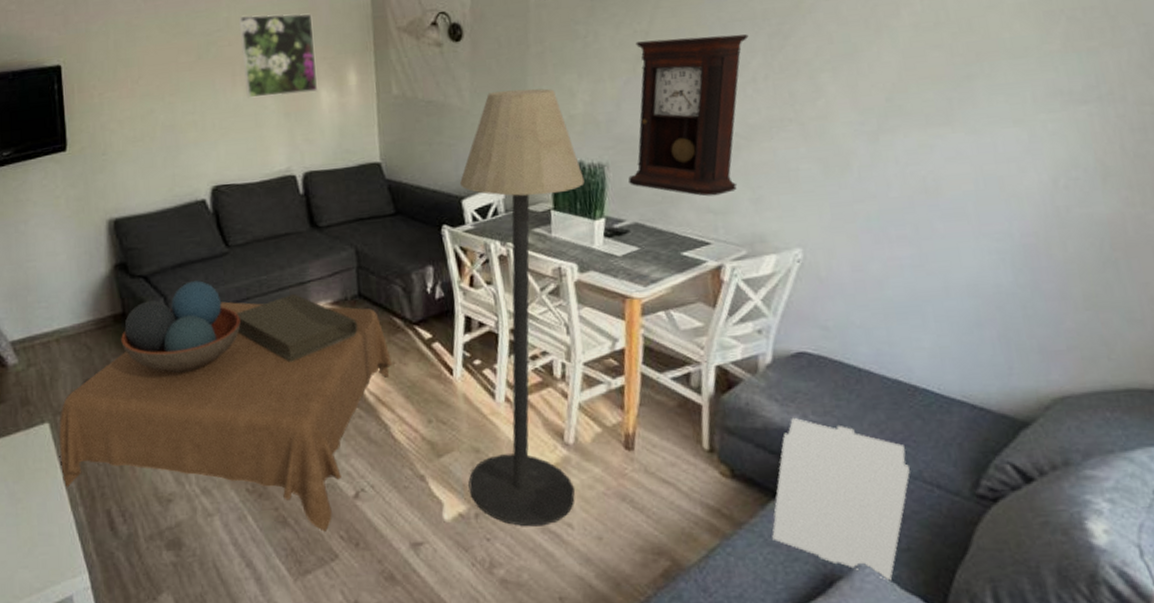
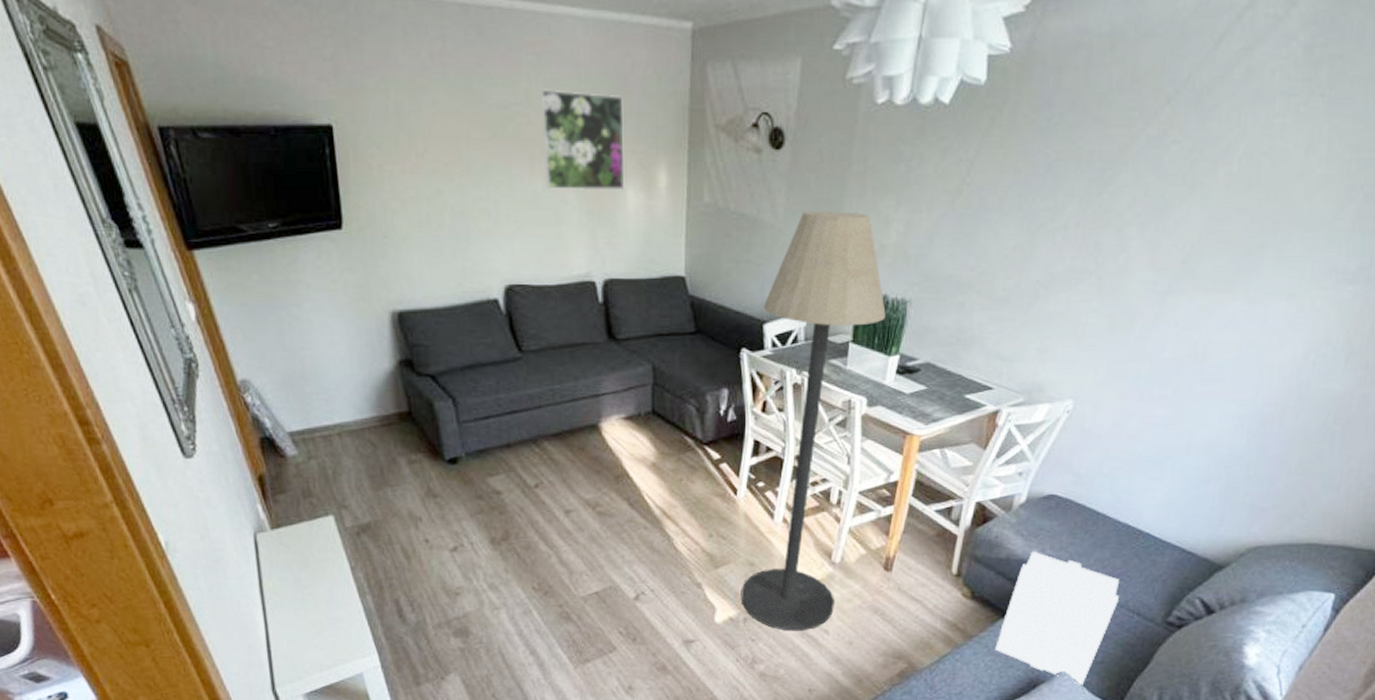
coffee table: present [59,280,392,532] -> none [344,384,679,627]
pendulum clock: present [628,34,749,197] -> none [928,172,1070,342]

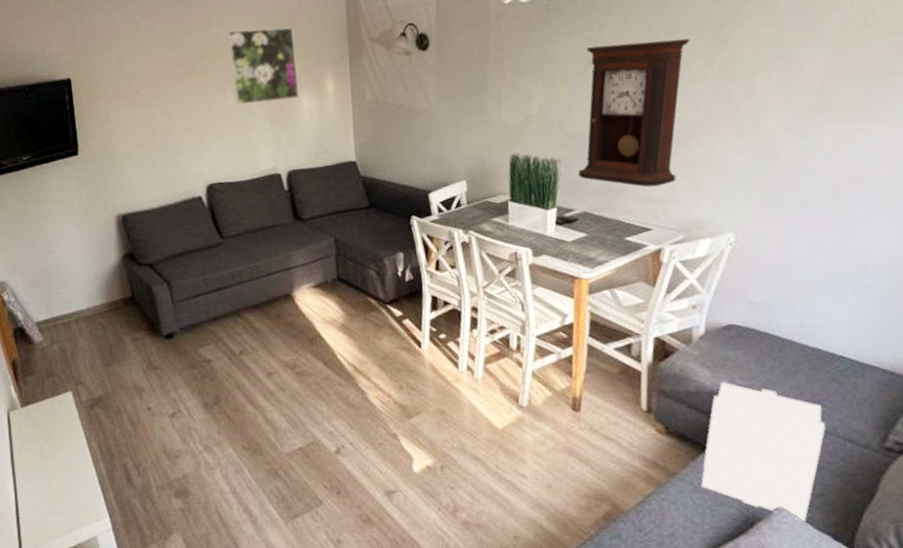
floor lamp: present [741,211,886,631] -> none [426,92,539,477]
pendulum clock: none [928,172,1070,342] -> present [578,39,690,187]

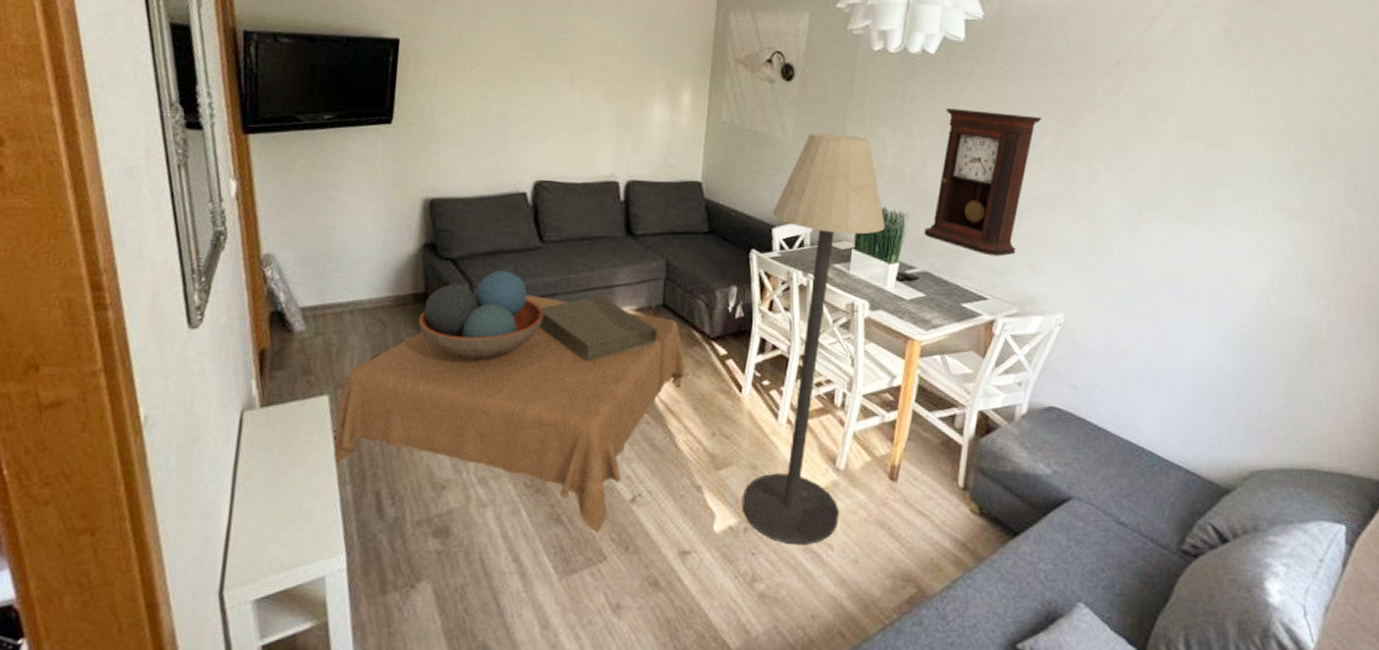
coffee table: none [80,267,367,482] -> present [333,270,686,532]
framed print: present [228,27,299,105] -> none [582,22,657,107]
floor lamp: none [426,92,539,477] -> present [742,133,885,545]
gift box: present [701,381,825,522] -> none [1008,465,1130,622]

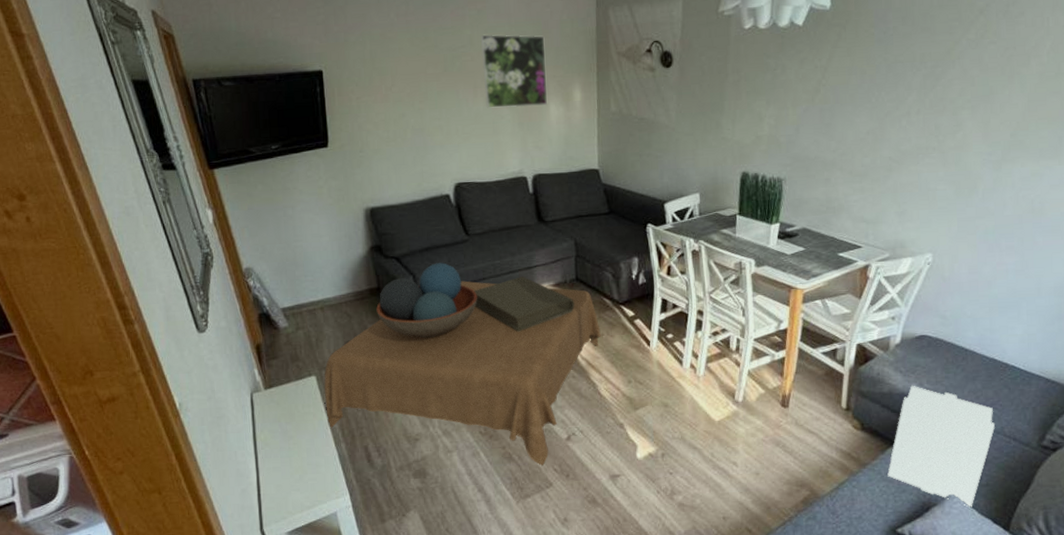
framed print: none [582,22,657,107] -> present [481,34,548,108]
floor lamp: present [742,133,885,545] -> none [658,112,765,464]
pendulum clock: present [924,108,1042,257] -> none [801,74,908,209]
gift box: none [1008,465,1130,622] -> present [887,385,995,508]

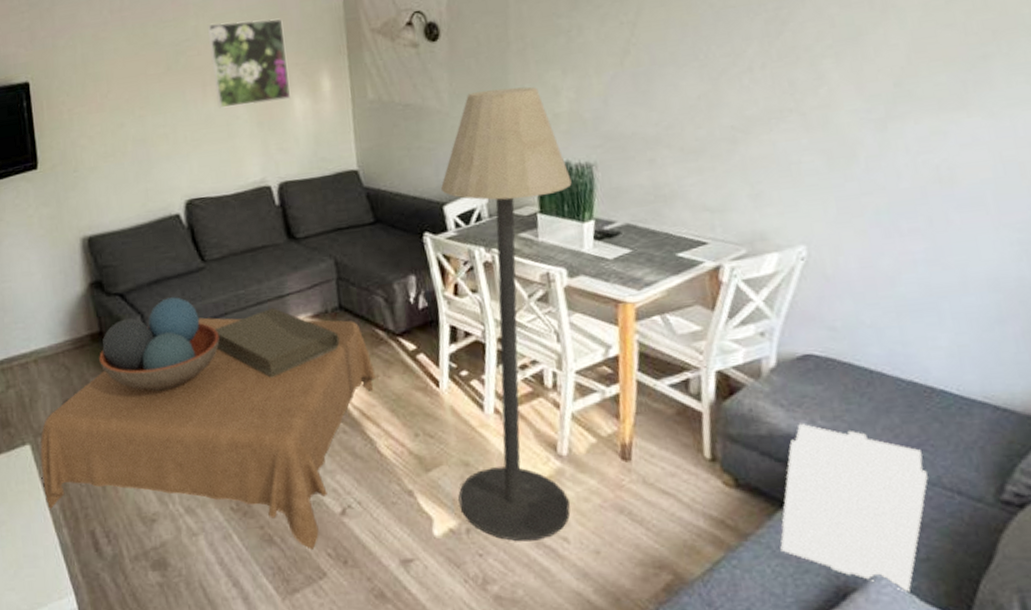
floor lamp: none [658,112,765,464] -> present [440,87,572,542]

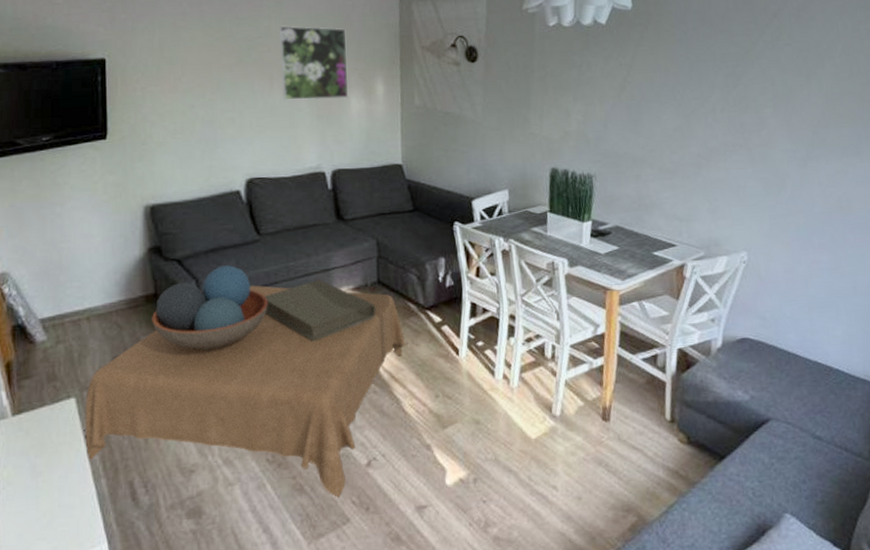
floor lamp: present [440,87,572,542] -> none [469,107,576,490]
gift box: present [780,423,928,593] -> none [718,392,825,529]

